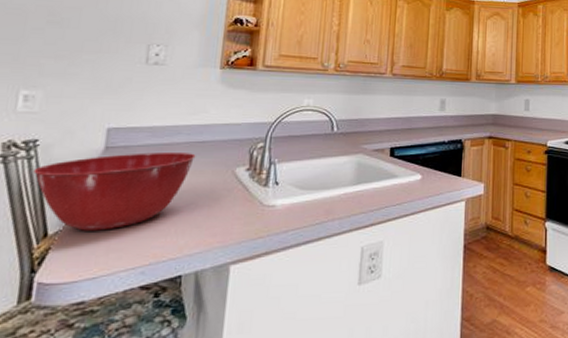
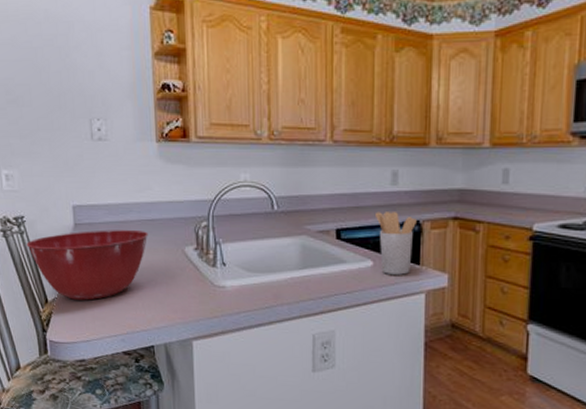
utensil holder: none [424,132,459,186] -> present [374,212,416,275]

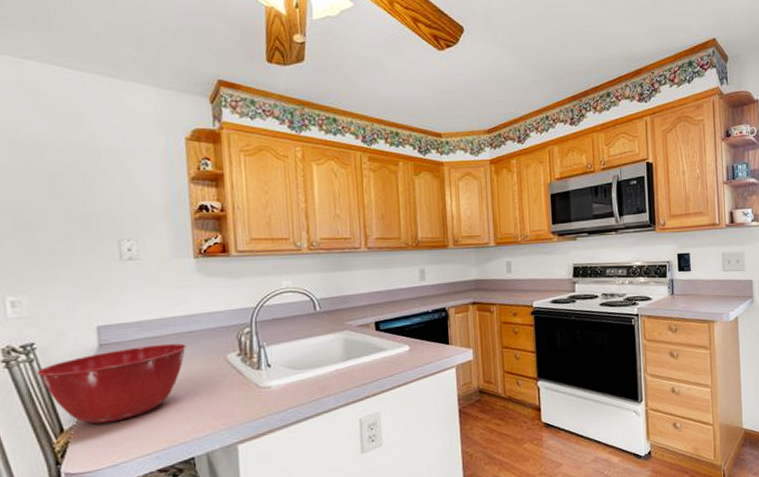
utensil holder: present [374,212,416,275] -> none [407,302,443,356]

